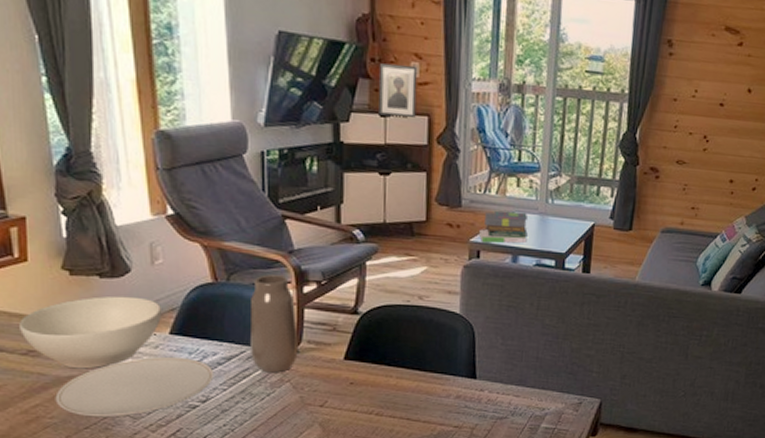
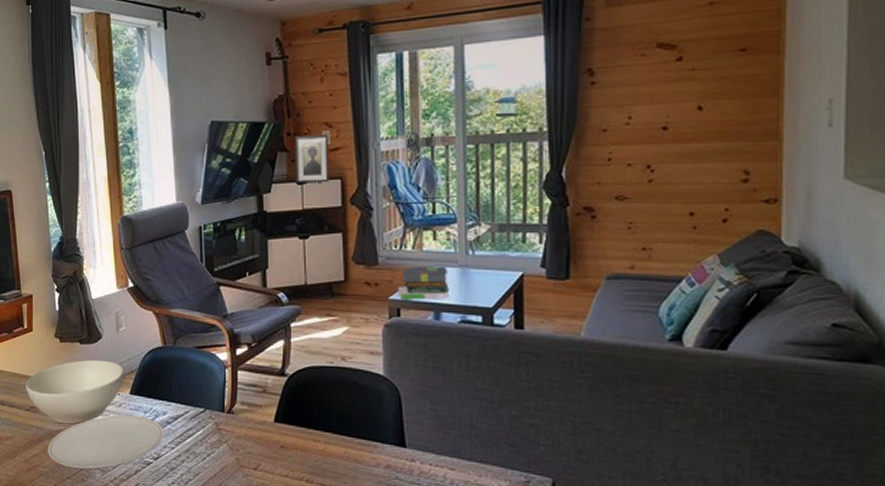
vase: present [249,275,298,373] -> none [192,338,233,434]

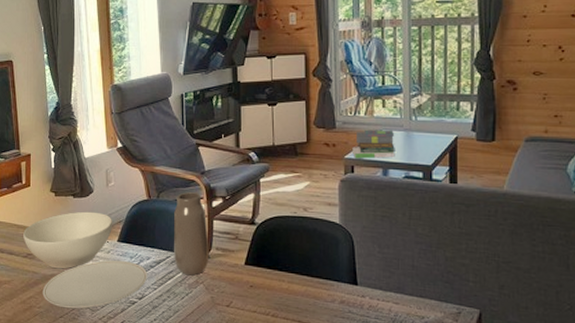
vase: none [192,338,233,434] -> present [173,192,209,276]
picture frame: present [294,134,329,183] -> none [265,15,295,58]

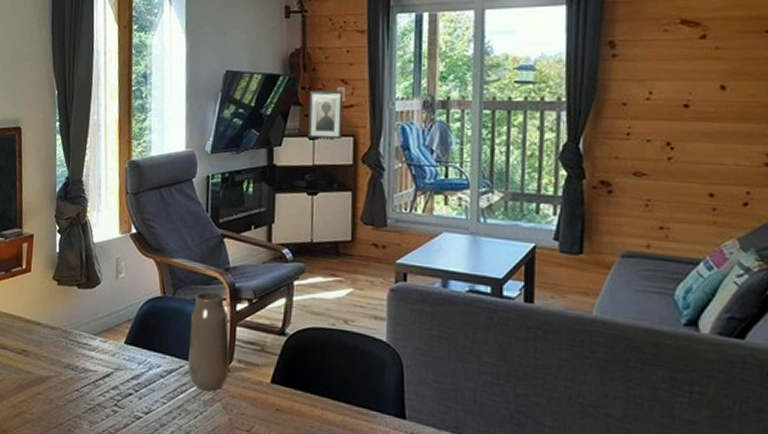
bowl: present [23,211,113,269] -> none [19,305,121,371]
plate: present [42,260,148,309] -> none [36,364,157,420]
picture frame: none [265,15,295,58] -> present [308,90,344,140]
books: present [352,129,395,159] -> none [406,230,459,267]

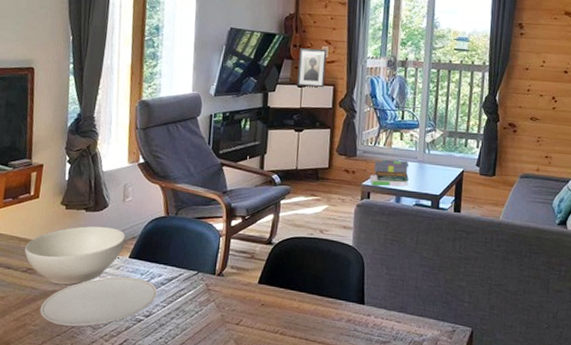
bowl: none [19,305,121,371] -> present [24,226,127,285]
plate: none [36,364,157,420] -> present [40,276,158,327]
vase: present [188,291,230,391] -> none [186,210,224,294]
books: none [406,230,459,267] -> present [370,159,409,187]

